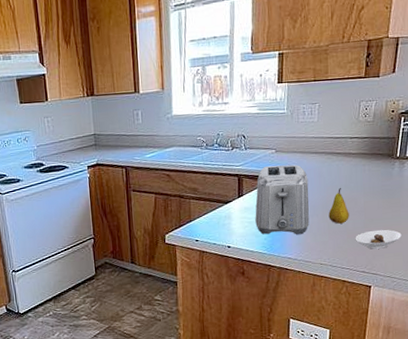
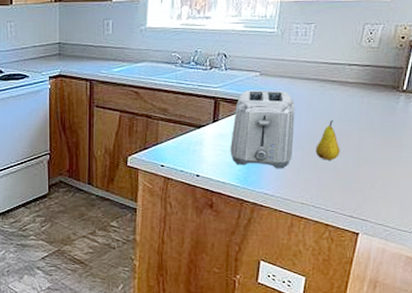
saucer: present [355,229,402,249] -> none [344,170,401,192]

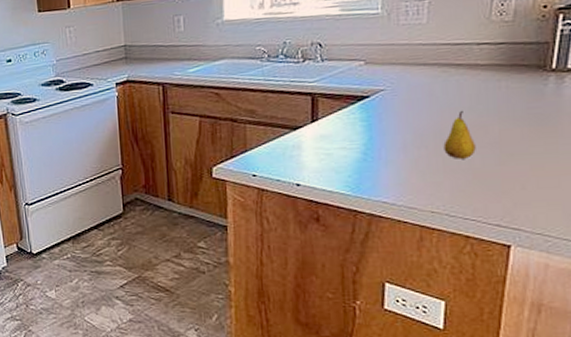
toaster: present [230,89,295,169] -> none [335,80,415,172]

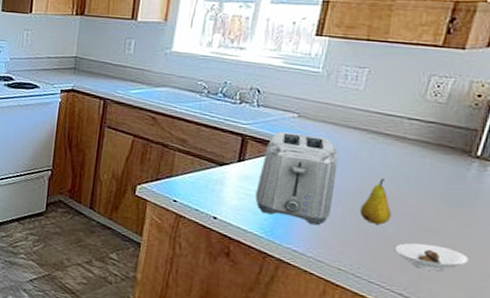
toaster: none [335,80,415,172] -> present [255,131,338,226]
saucer: none [484,168,561,195] -> present [394,242,469,271]

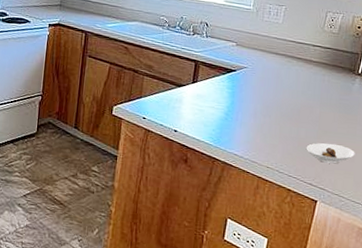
toaster: present [255,131,338,226] -> none [206,57,266,133]
fruit: present [360,177,392,225] -> none [281,92,303,130]

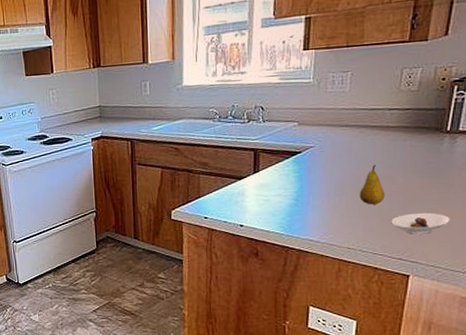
fruit: none [281,92,303,130] -> present [359,164,385,205]

